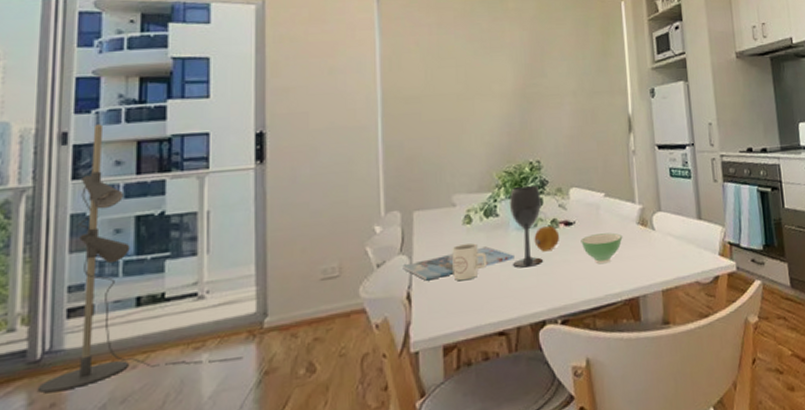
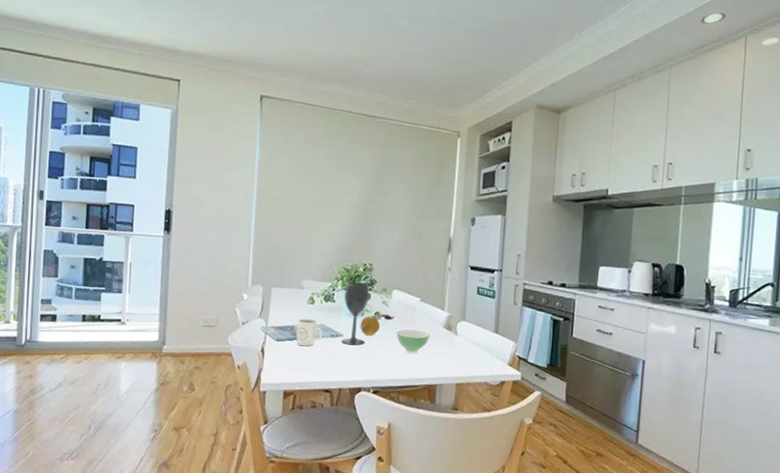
floor lamp: present [37,124,244,394] -> none [22,188,148,371]

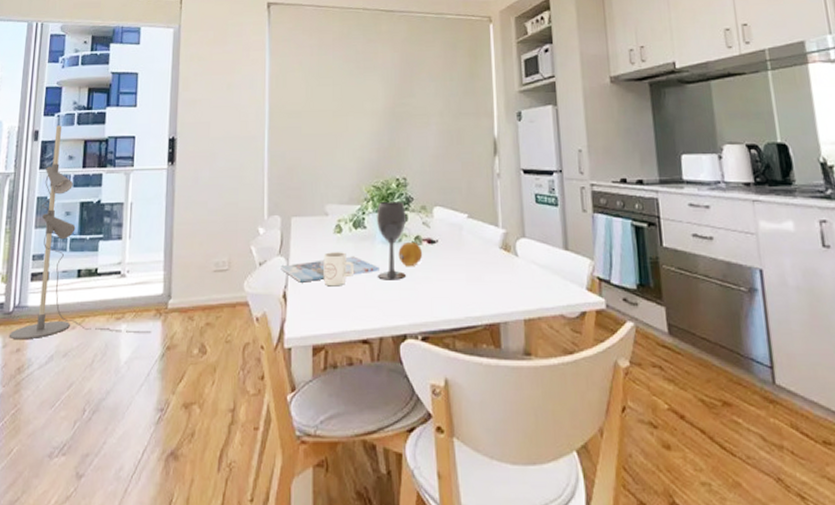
floor lamp: none [22,188,148,371] -> present [8,125,152,340]
bowl: present [396,329,430,354] -> none [443,255,485,285]

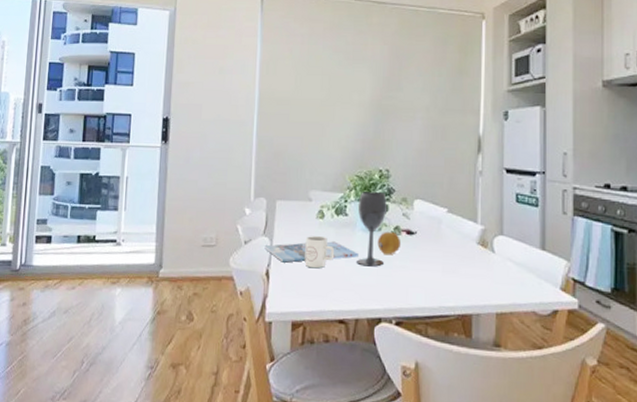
floor lamp: present [8,125,152,340] -> none [16,100,144,298]

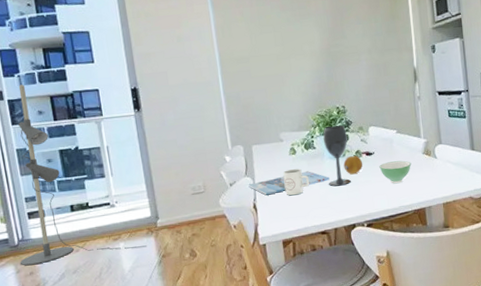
floor lamp: none [16,100,144,298] -> present [18,84,147,266]
bowl: none [420,247,462,277] -> present [379,160,412,184]

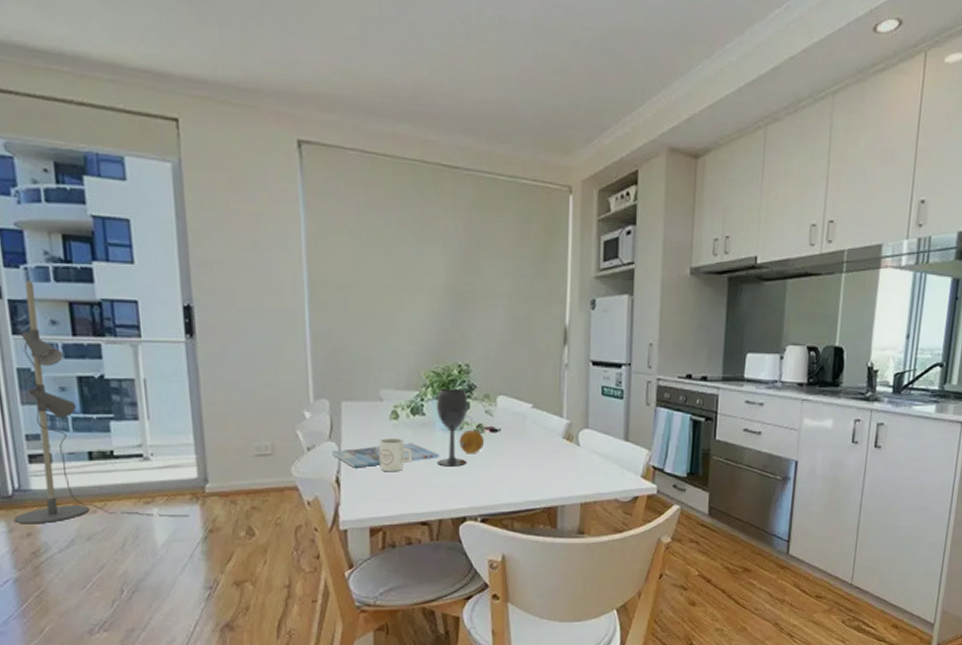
bowl: present [379,160,412,184] -> none [505,443,547,472]

